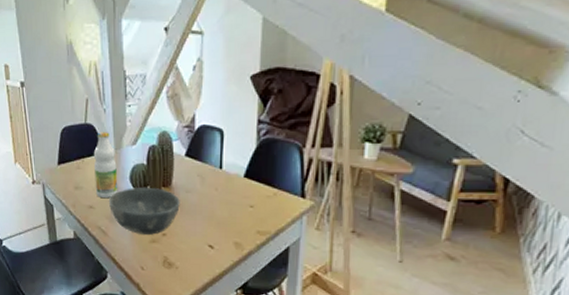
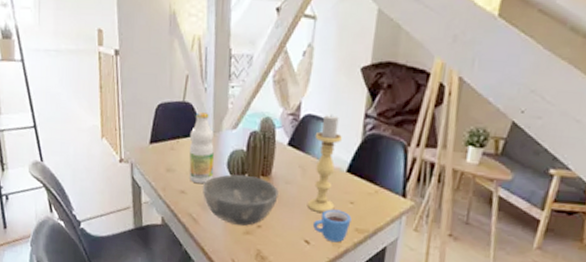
candle holder: none [208,123,237,218] -> present [307,114,342,213]
mug: none [215,214,253,246] -> present [312,209,352,243]

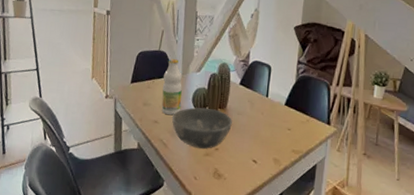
candle holder: present [307,114,342,213] -> none [254,61,281,137]
mug: present [312,209,352,243] -> none [259,134,289,162]

